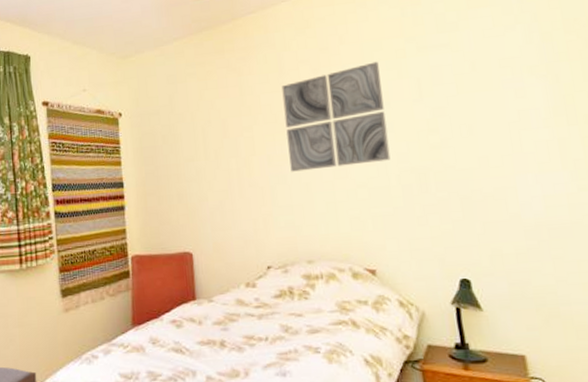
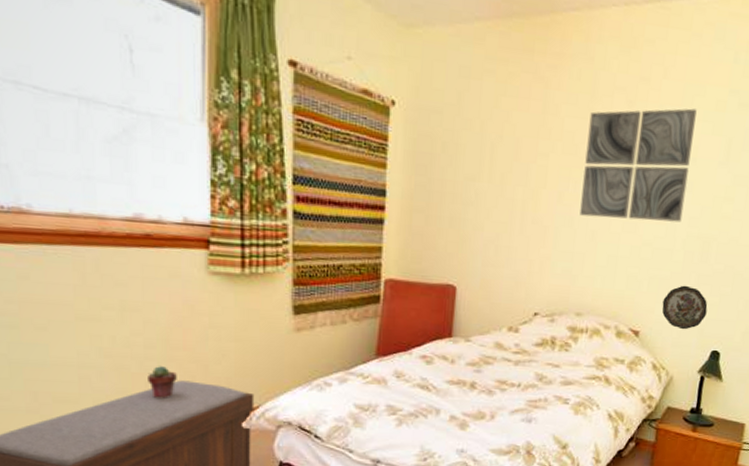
decorative plate: none [392,217,443,262] -> present [662,285,708,330]

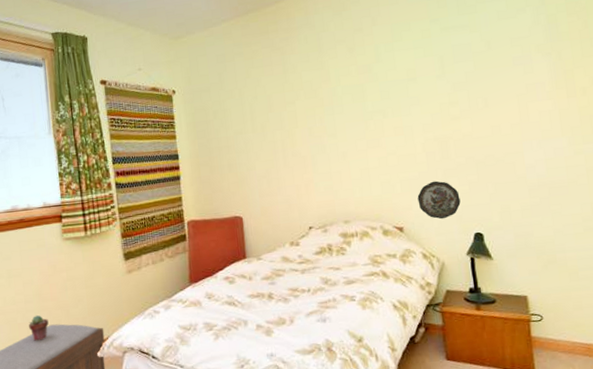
wall art: present [580,108,697,223] -> none [321,41,417,142]

